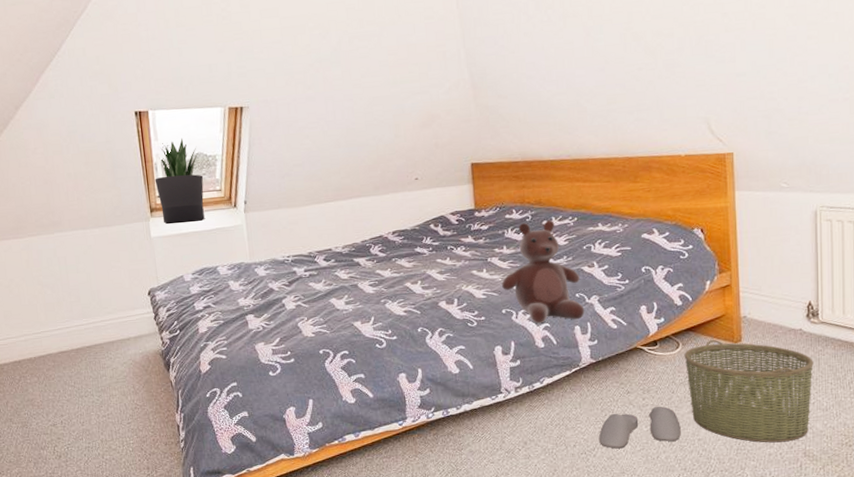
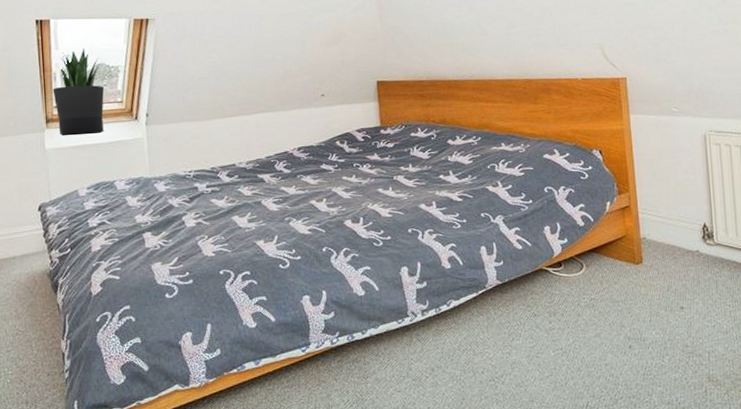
teddy bear: present [501,220,585,324] -> none [407,139,490,244]
slippers: present [599,406,681,449] -> none [507,330,588,375]
basket: present [684,340,814,443] -> none [588,261,712,367]

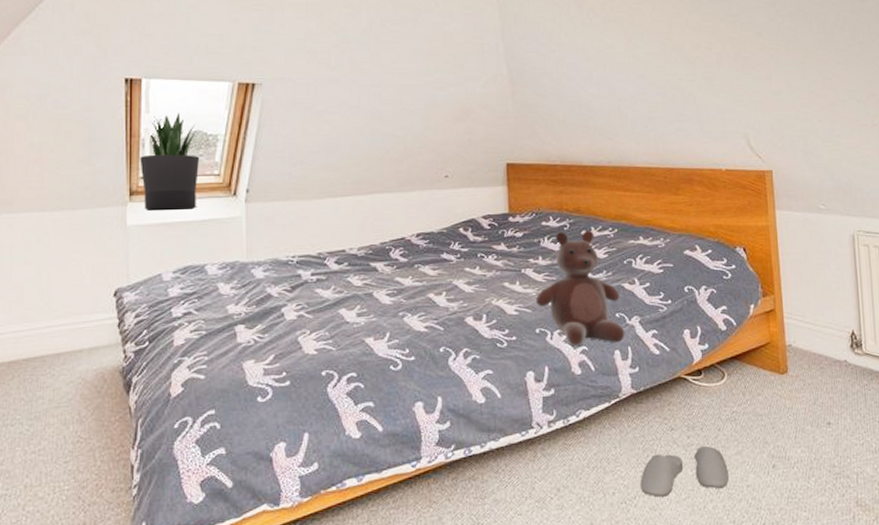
teddy bear: none [407,139,490,244] -> present [535,230,625,347]
slippers: none [507,330,588,375] -> present [641,446,729,497]

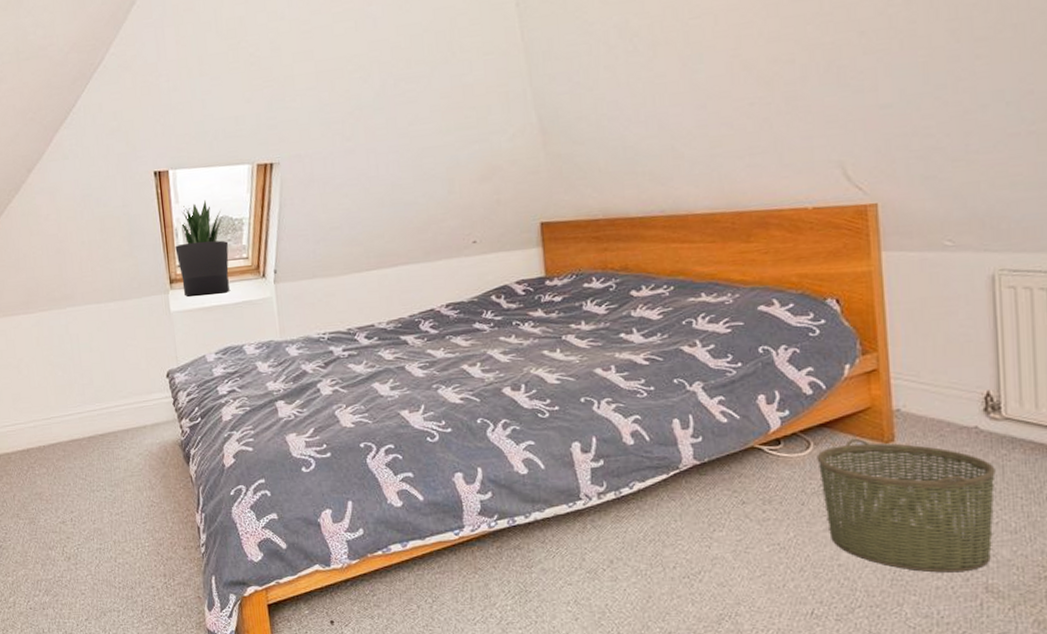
teddy bear: present [535,230,625,347] -> none [579,289,685,416]
slippers: present [641,446,729,497] -> none [706,522,815,573]
basket: none [730,370,860,490] -> present [817,439,996,573]

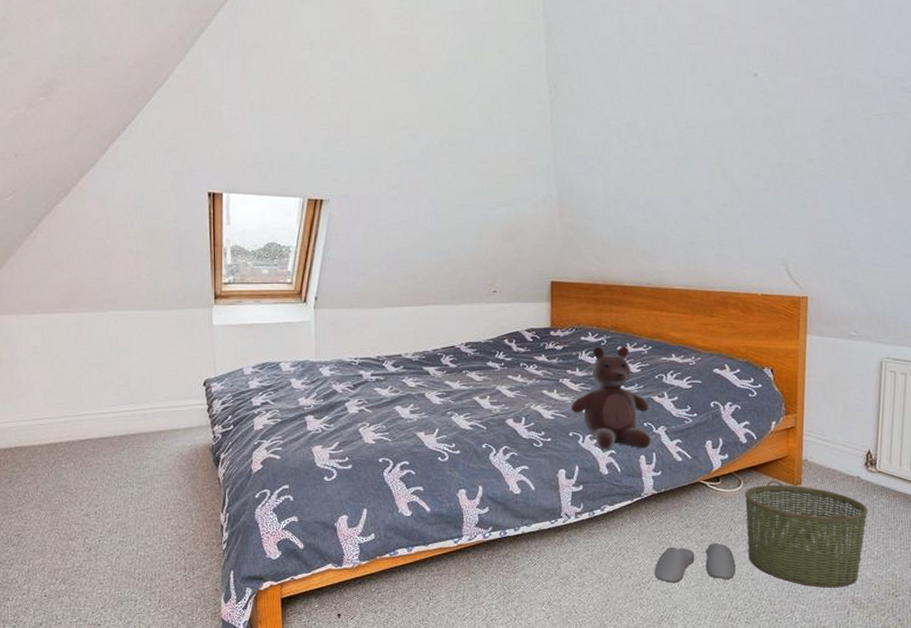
planter: present [175,199,230,298] -> none [222,225,275,314]
teddy bear: none [579,289,685,416] -> present [570,346,651,450]
slippers: none [706,522,815,573] -> present [655,543,736,583]

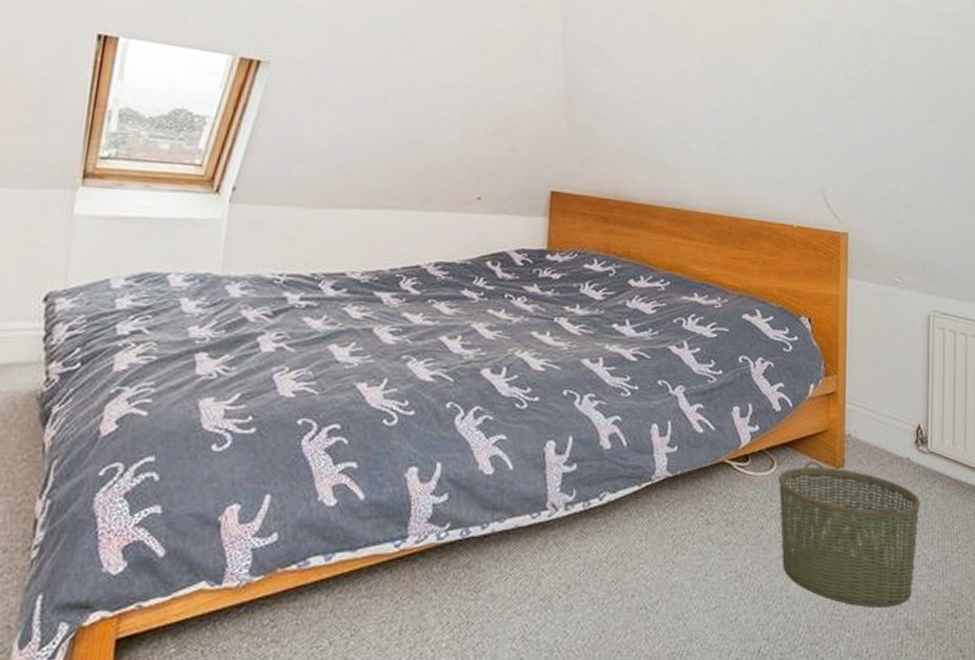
teddy bear: present [570,346,651,450] -> none [566,278,667,416]
slippers: present [655,543,736,583] -> none [665,547,767,604]

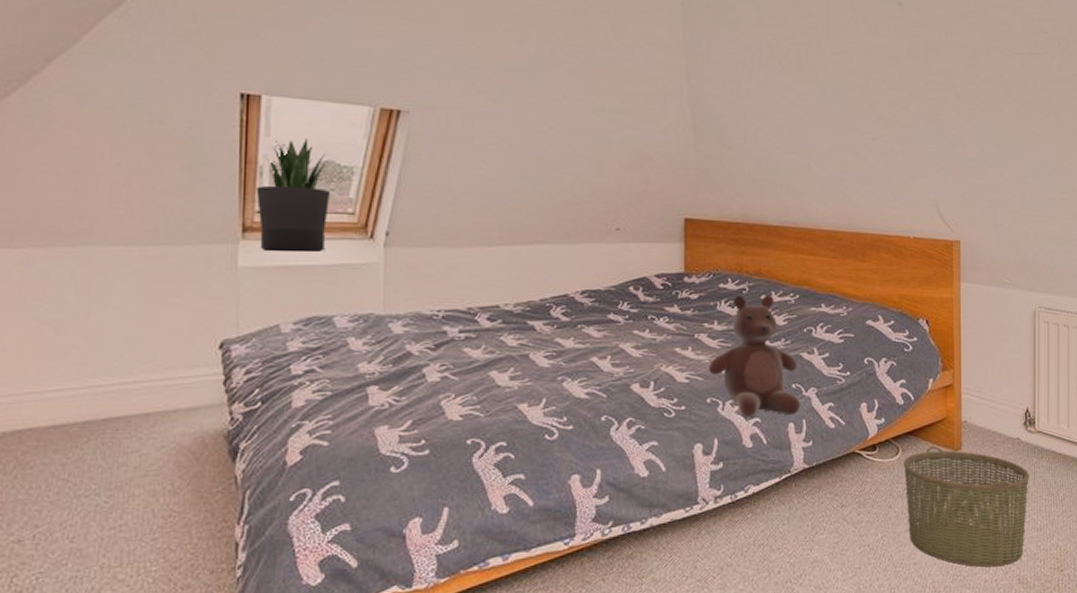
planter: none [100,83,181,205] -> present [256,137,331,253]
teddy bear: none [566,278,667,416] -> present [708,294,801,418]

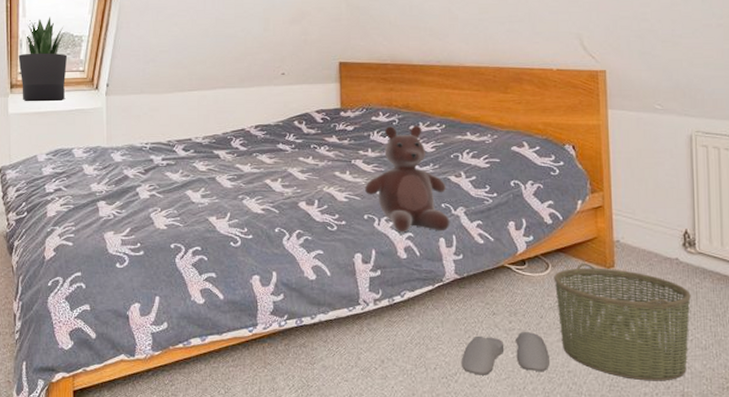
slippers: none [807,524,896,576] -> present [462,332,549,375]

